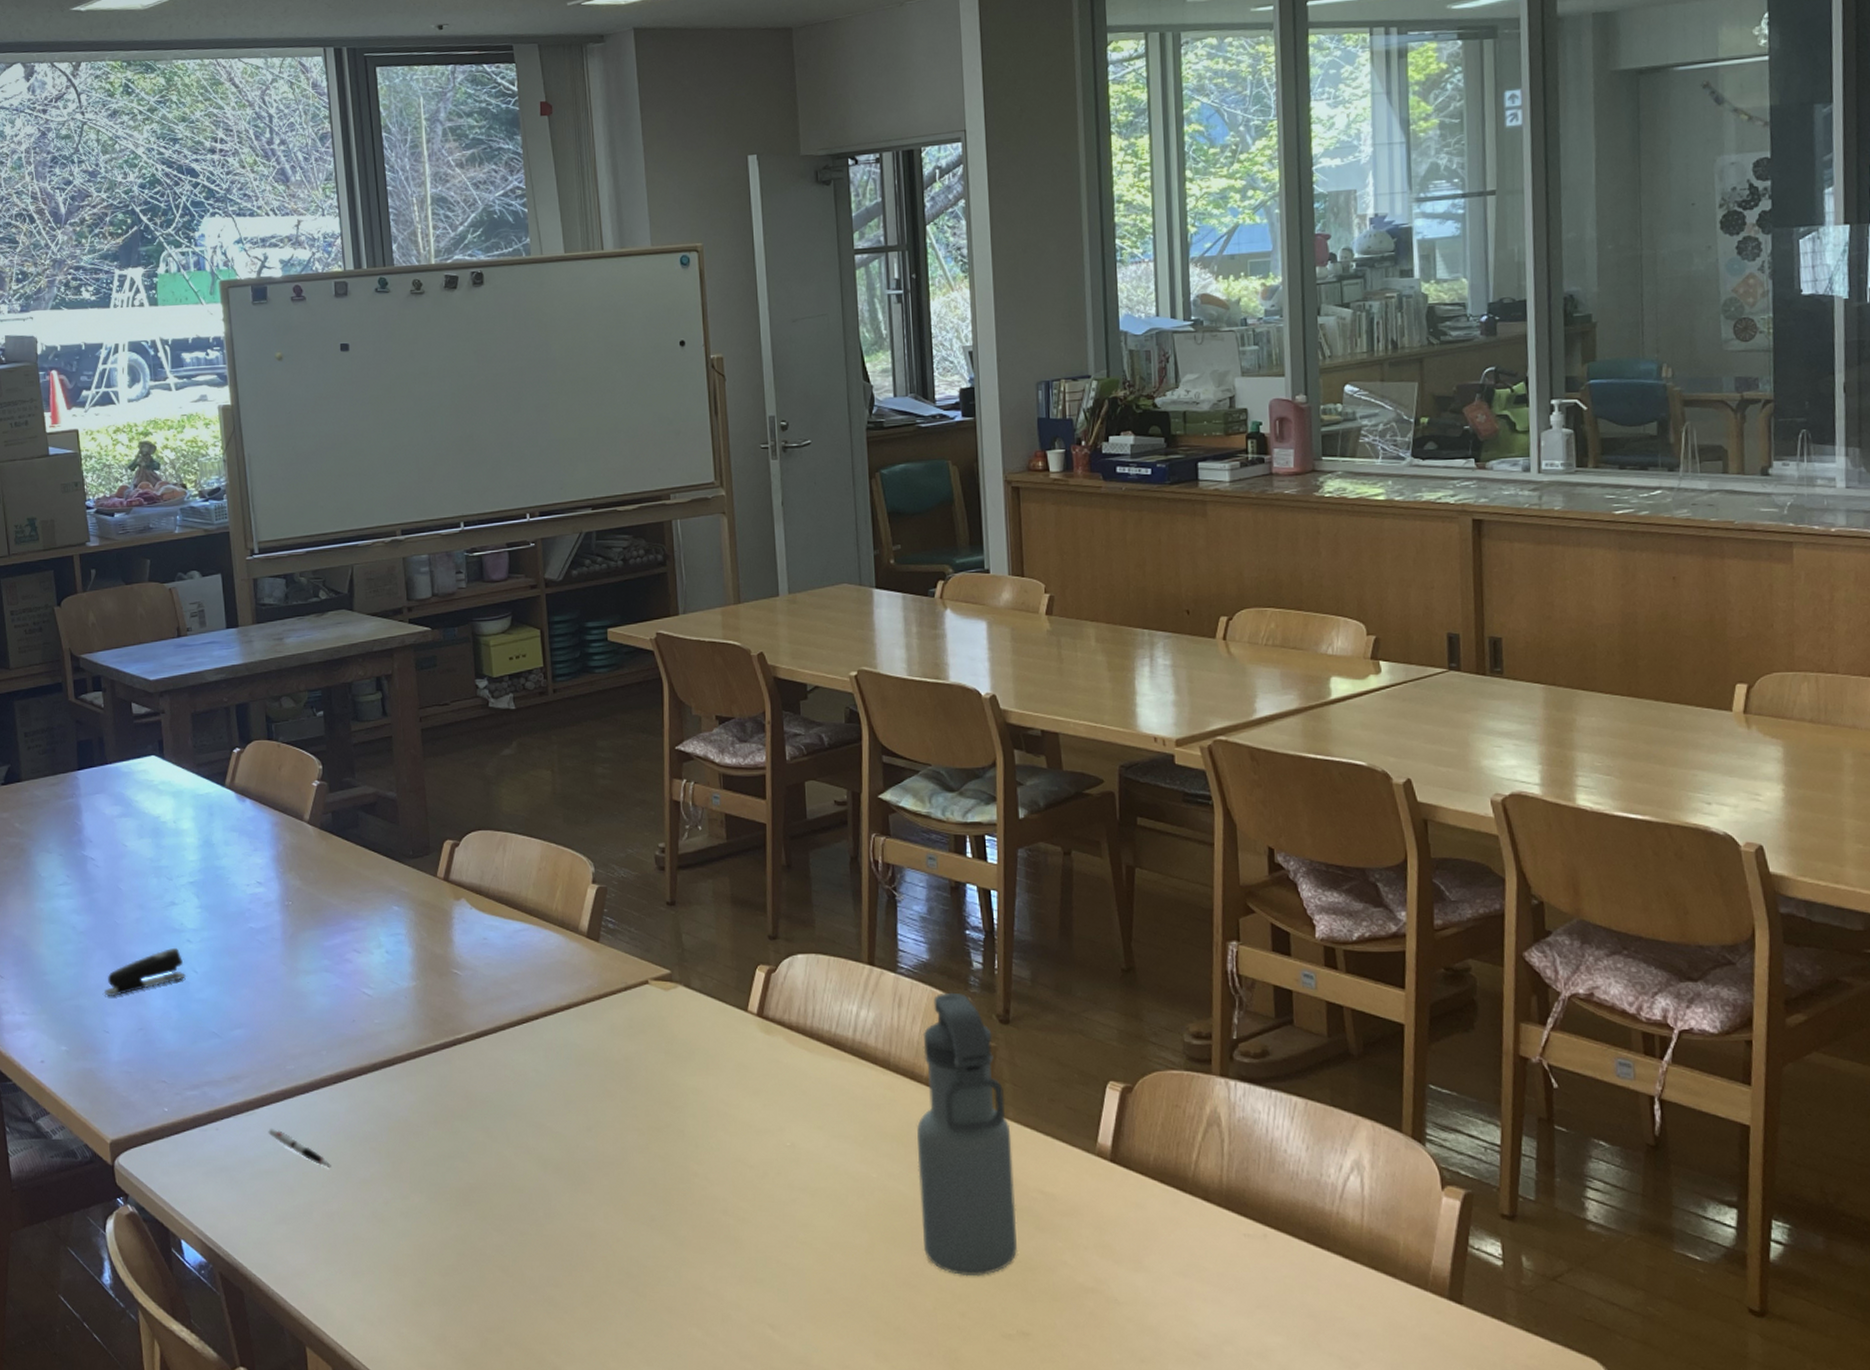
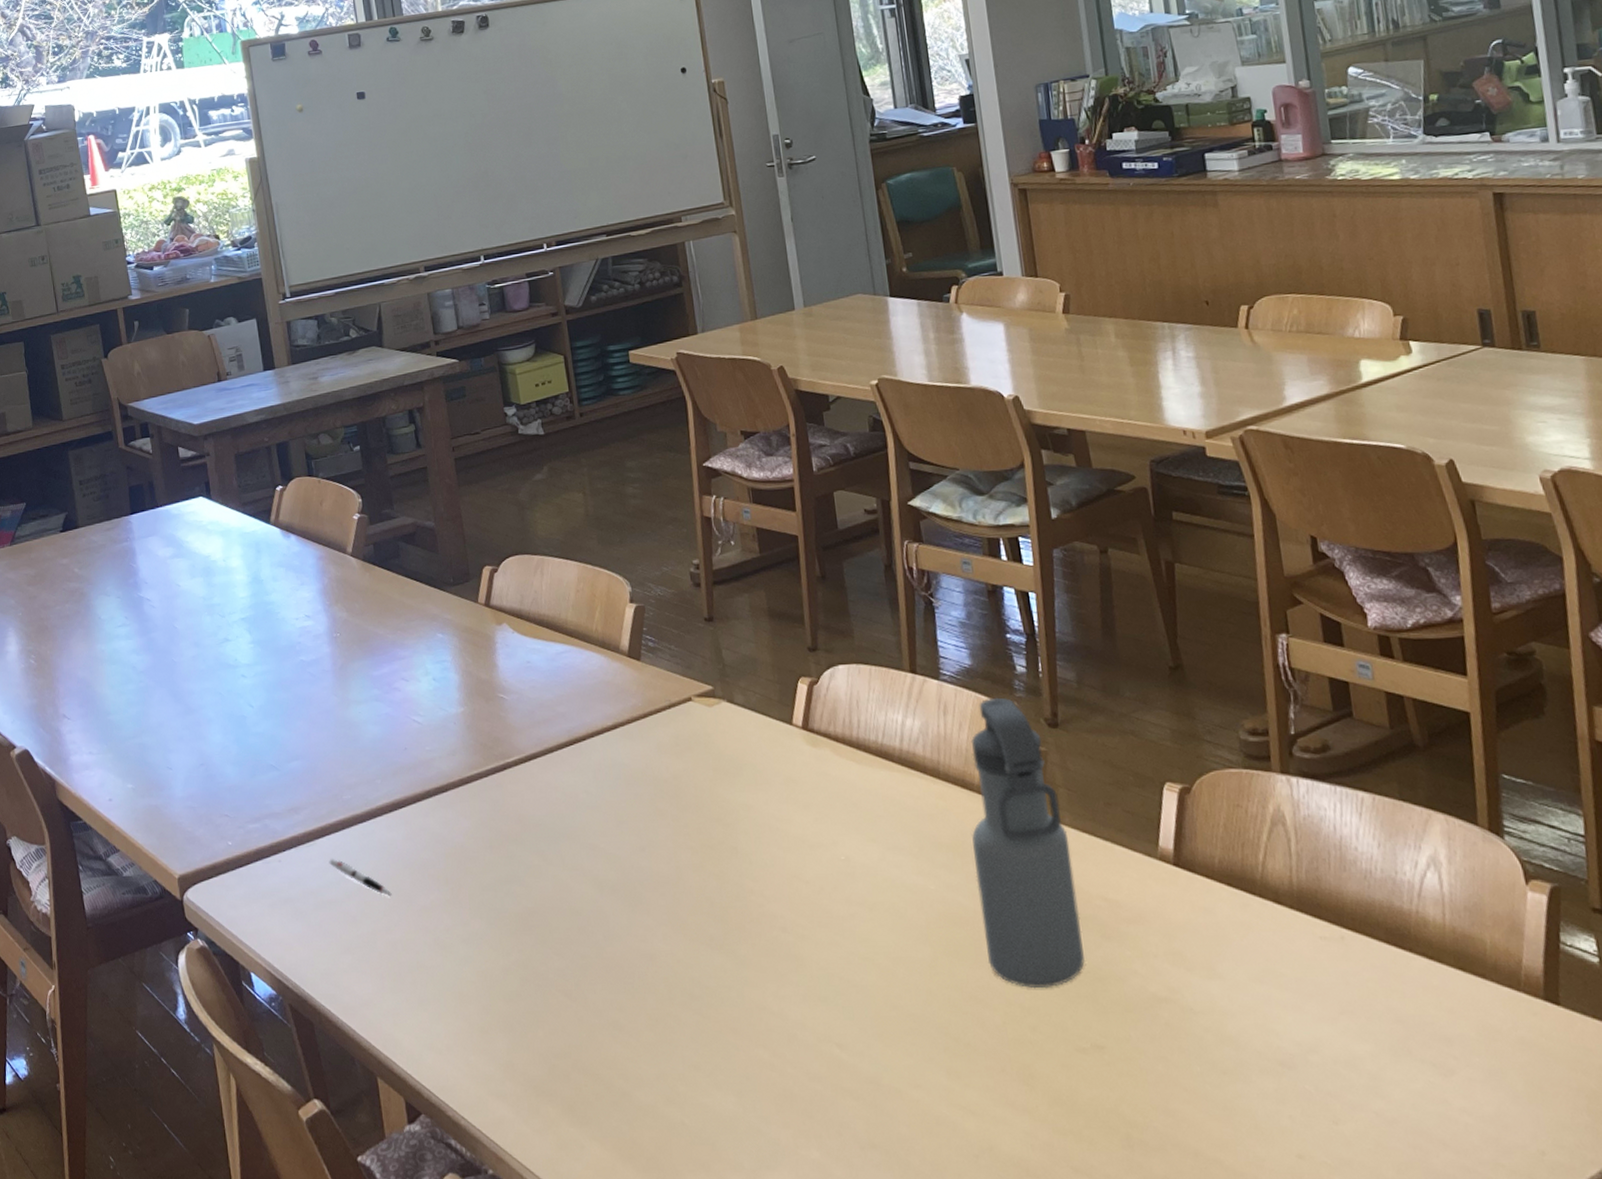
stapler: present [105,947,186,996] -> none [166,683,242,733]

